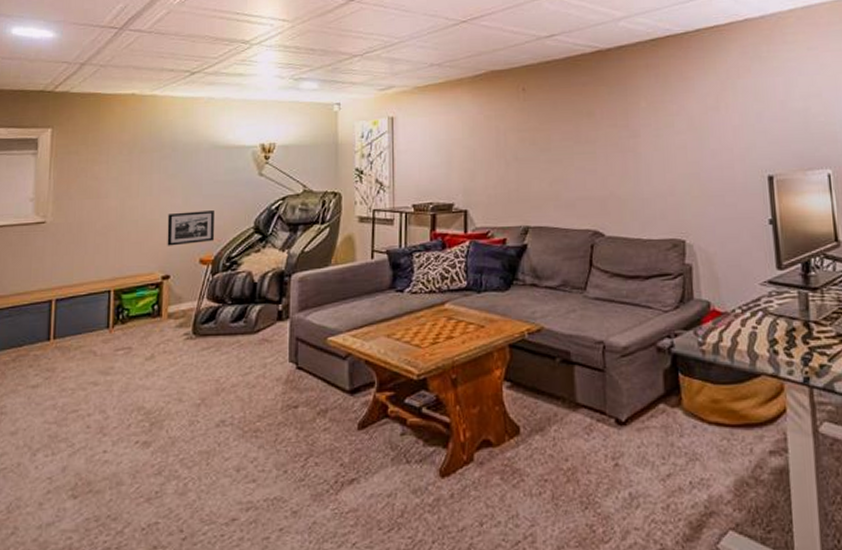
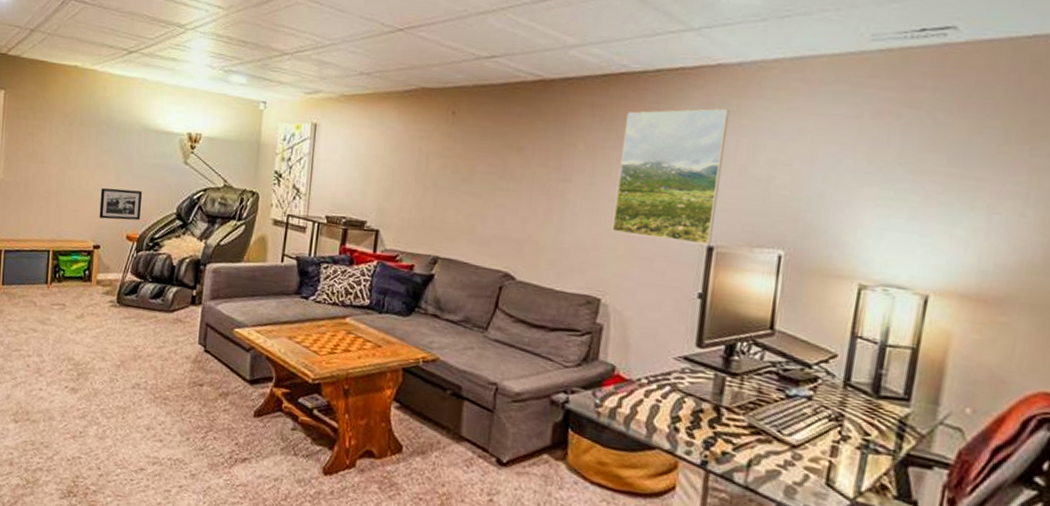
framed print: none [678,56,770,177] -> present [611,108,731,245]

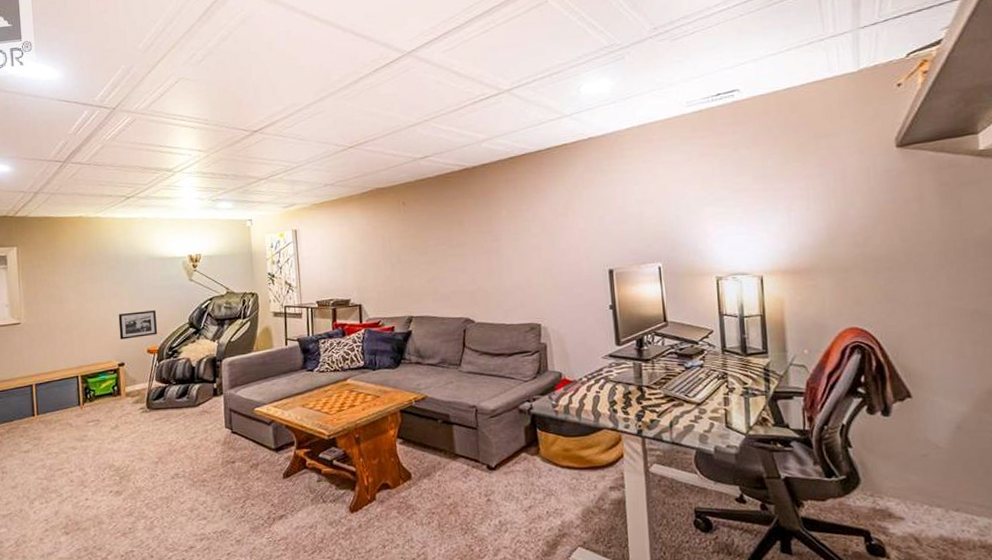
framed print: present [611,108,731,245] -> none [533,169,610,272]

